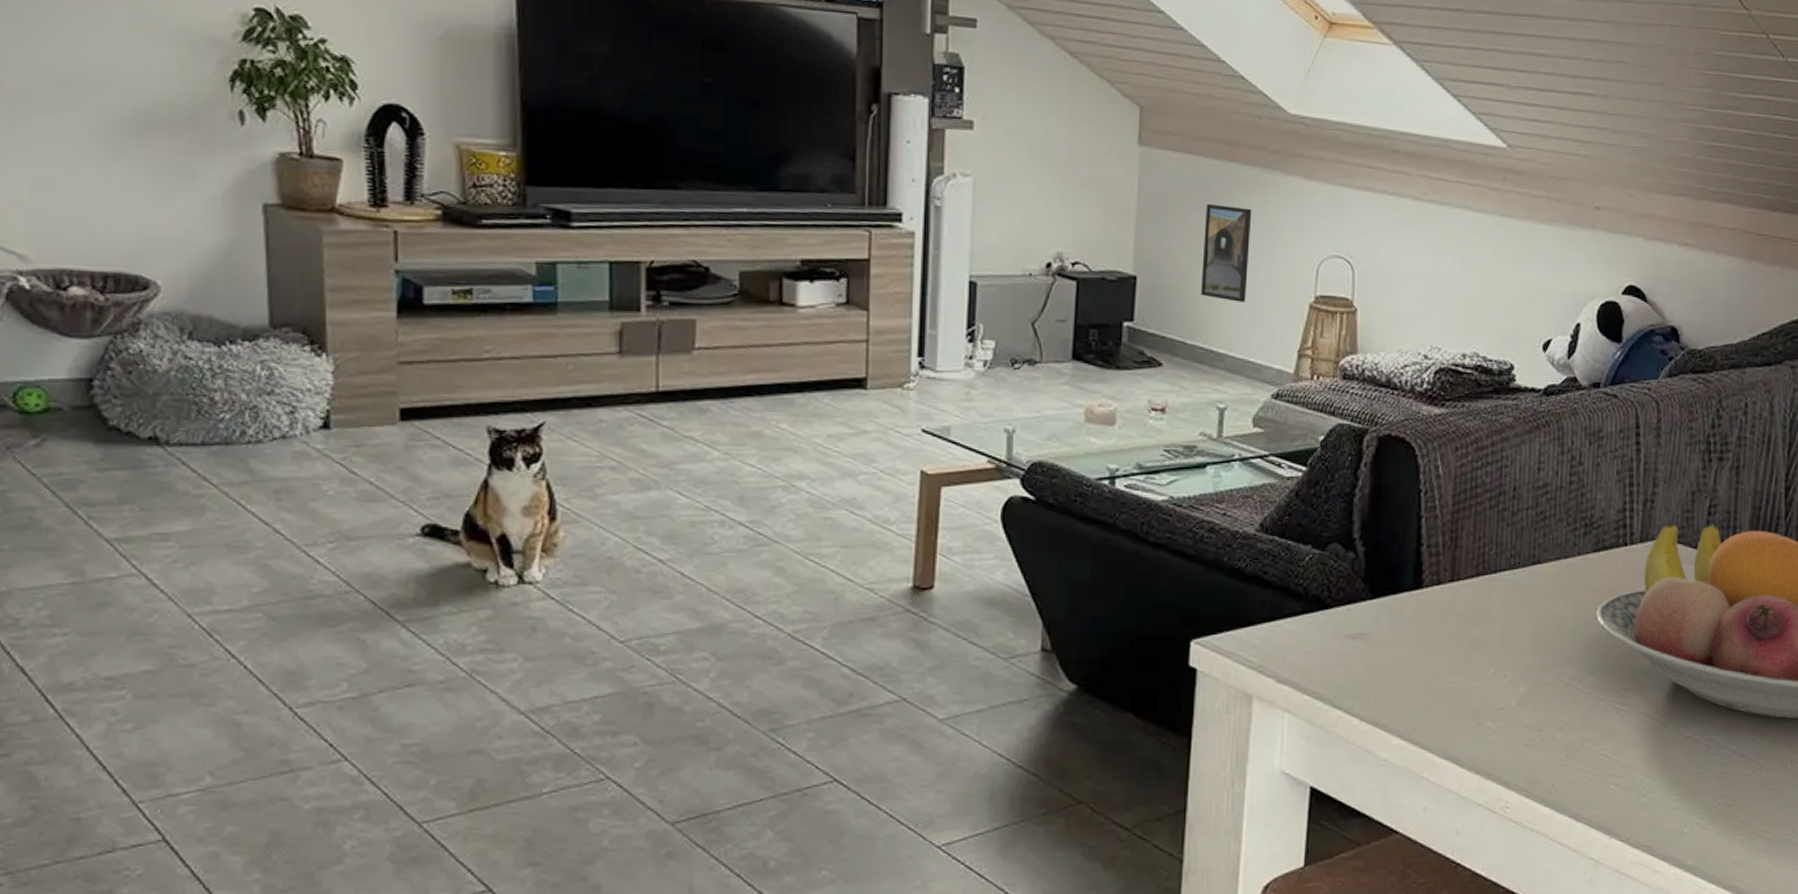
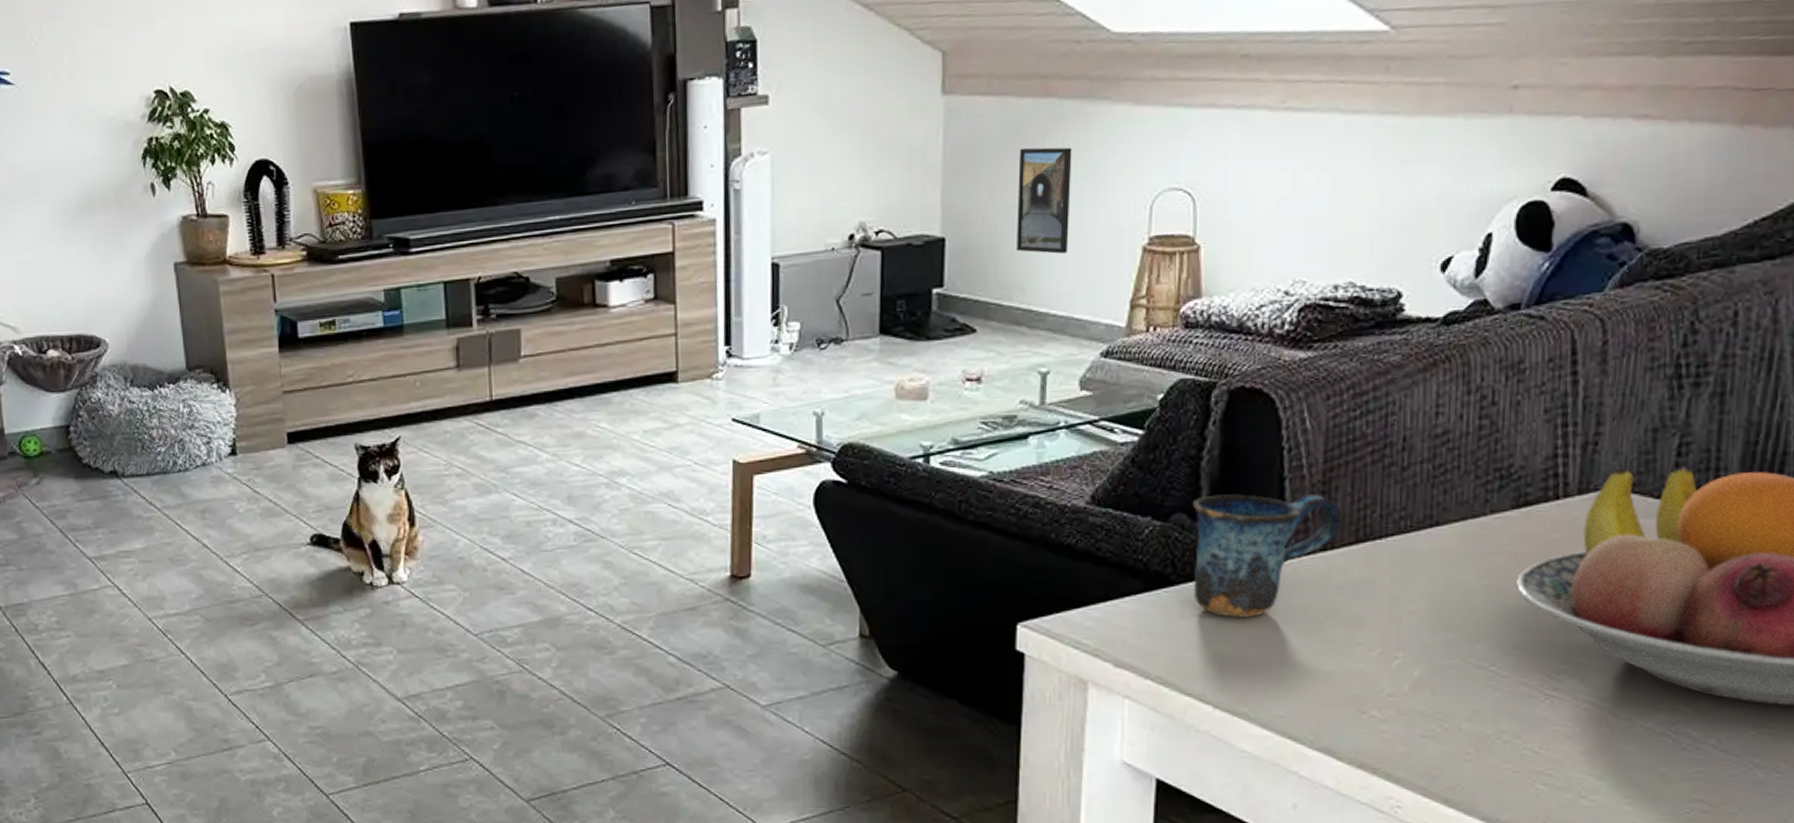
mug: none [1345,528,1466,639] -> present [1192,494,1342,617]

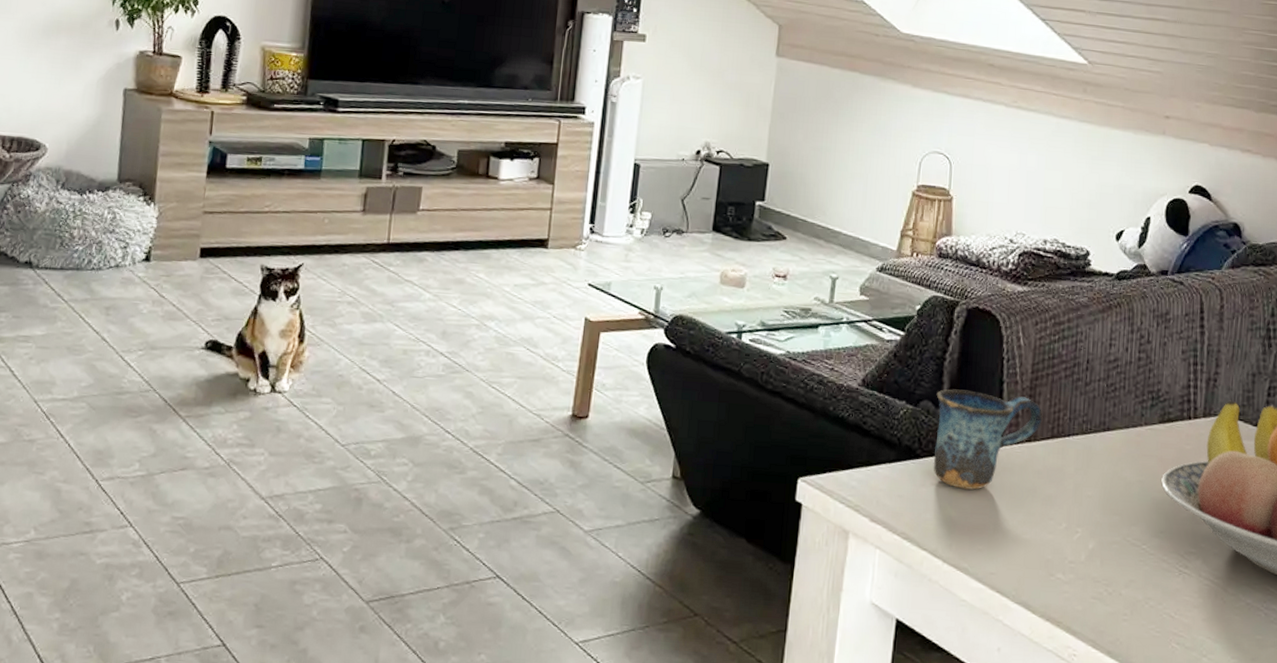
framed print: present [1017,147,1072,254] -> none [821,105,867,189]

